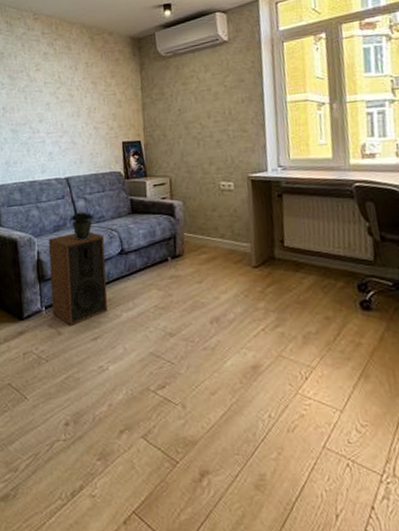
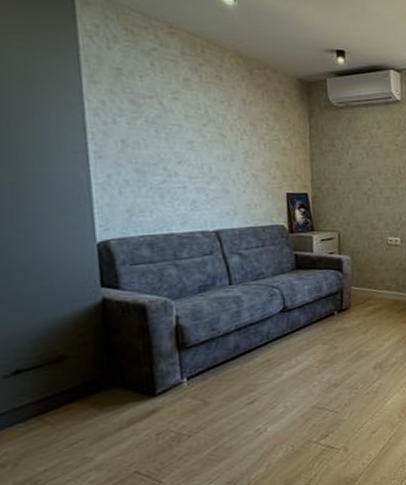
speaker: present [48,232,108,325] -> none [191,291,267,393]
potted plant: present [67,191,95,240] -> none [217,246,252,301]

